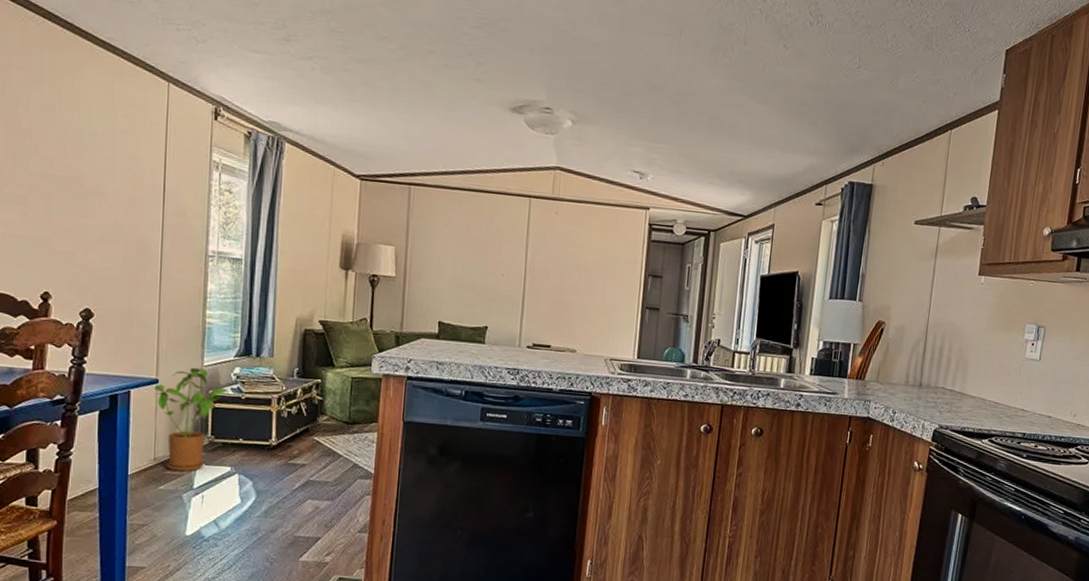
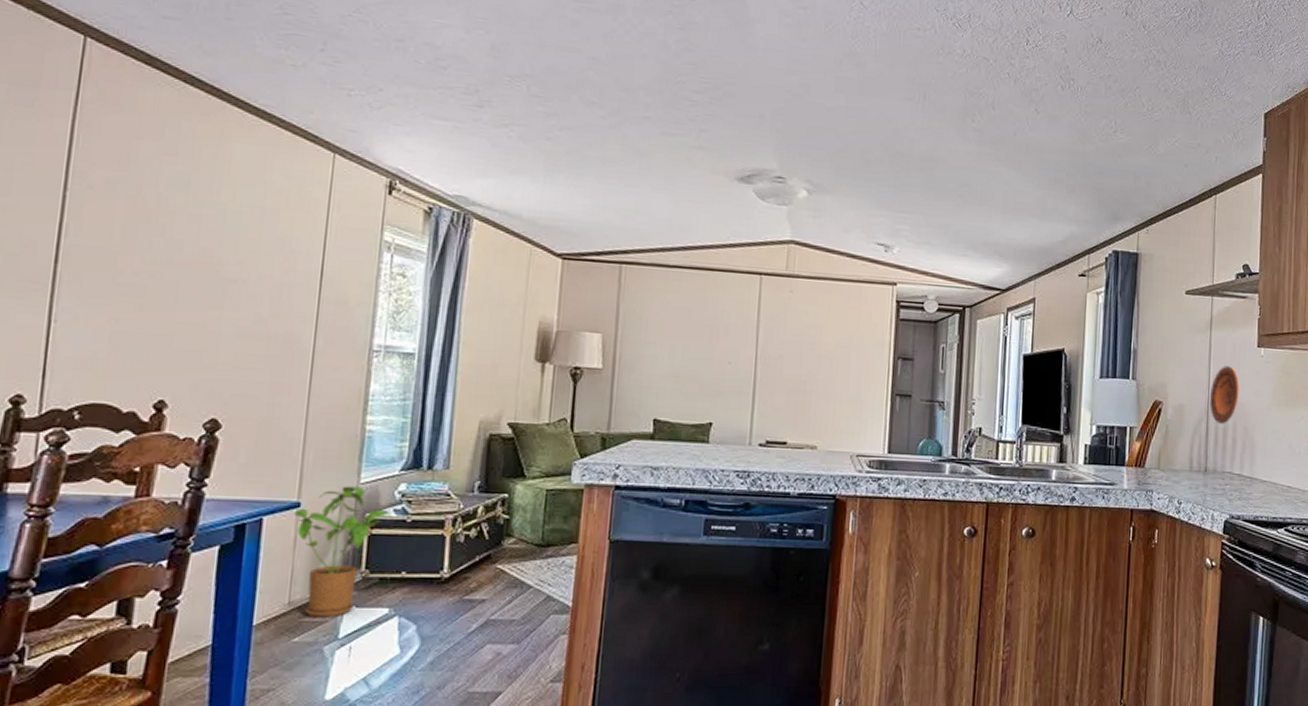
decorative plate: none [929,291,959,344] -> present [1209,366,1240,424]

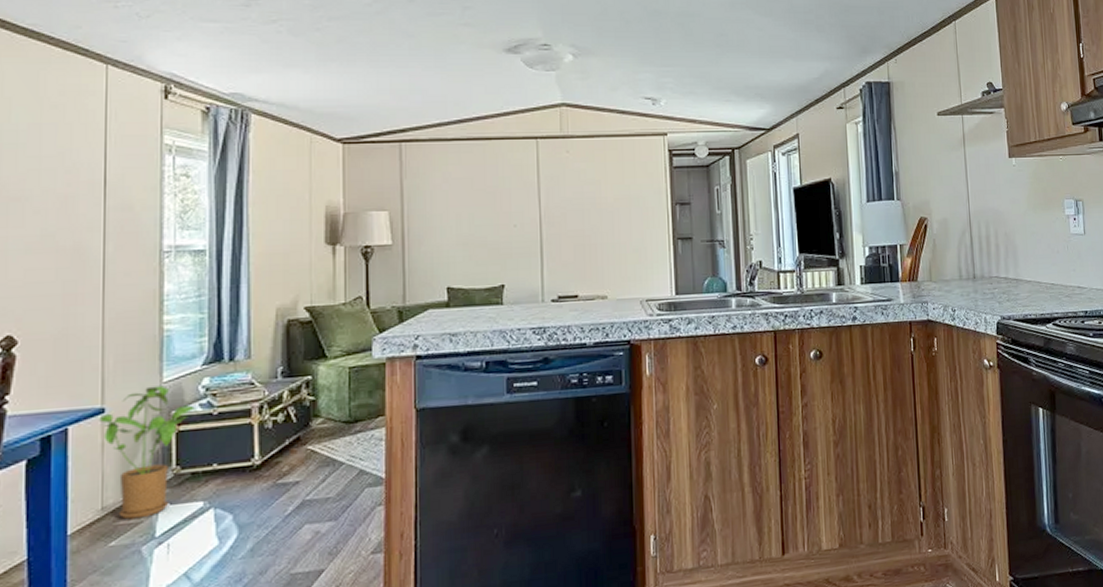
decorative plate: present [1209,366,1240,424] -> none [970,178,997,233]

